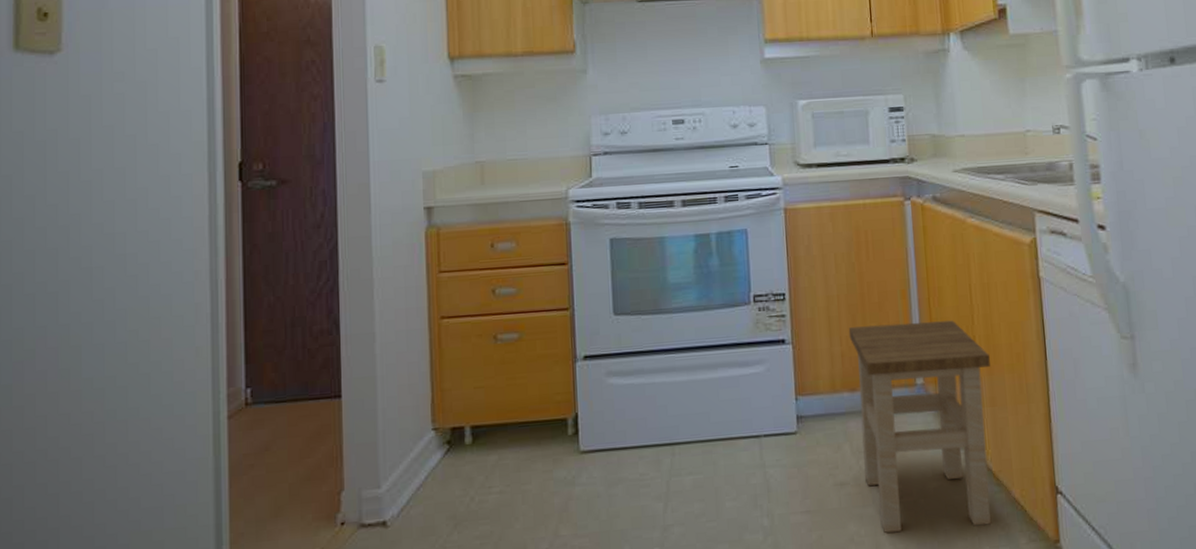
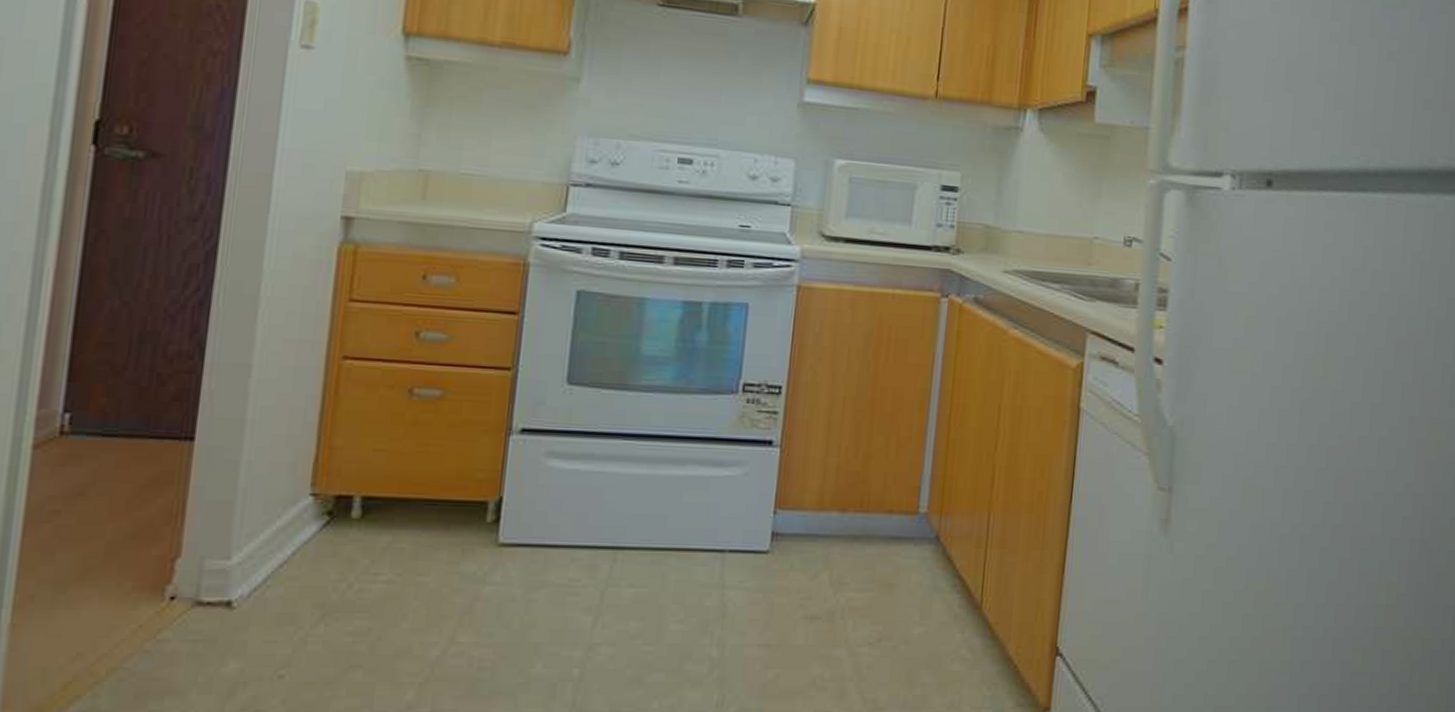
stool: present [848,320,991,533] -> none [841,437,1008,682]

